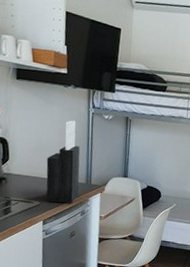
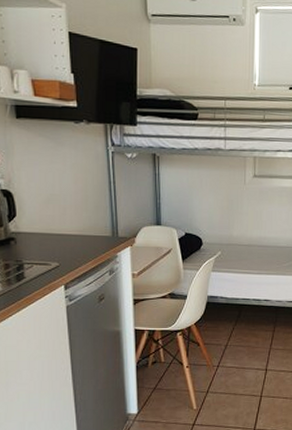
knife block: present [46,120,80,203] -> none [62,162,104,262]

